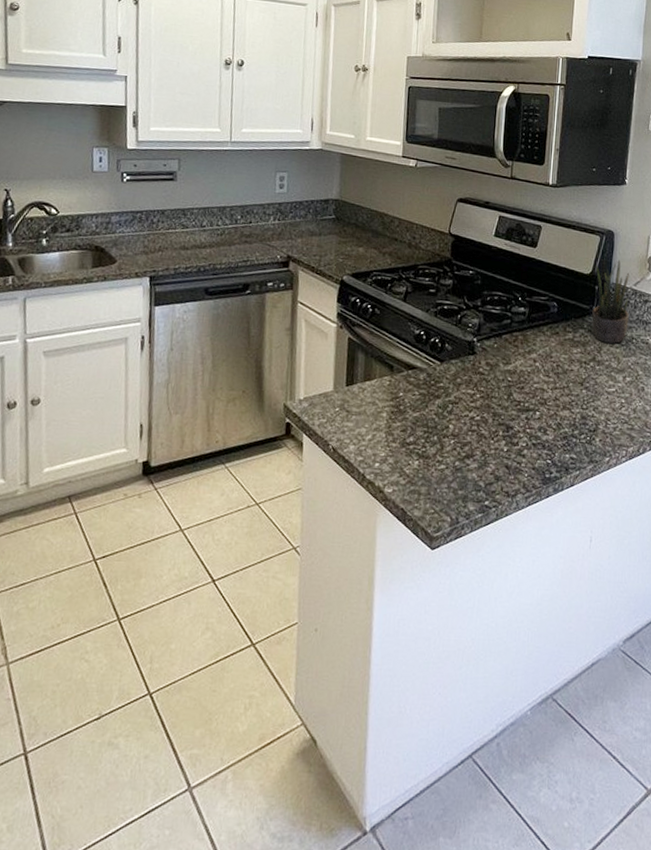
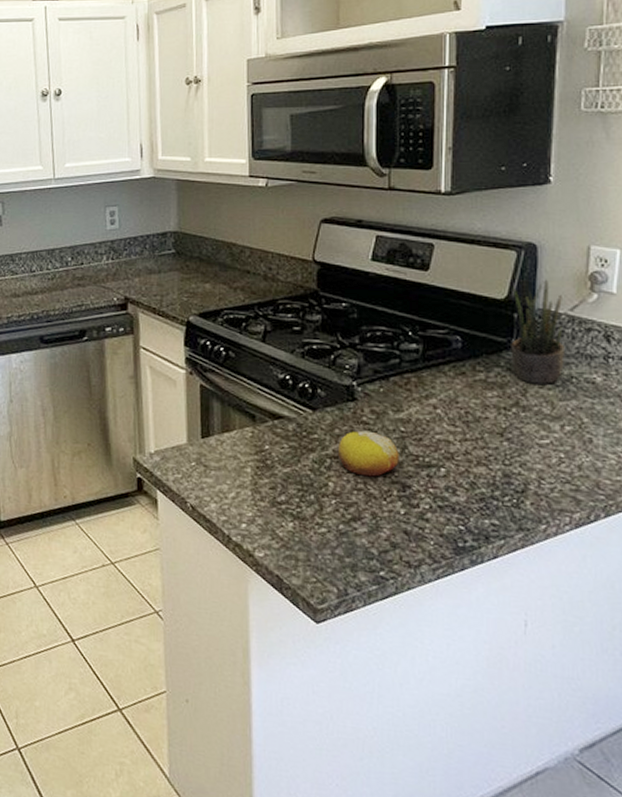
fruit: none [458,380,506,420] -> present [338,430,399,477]

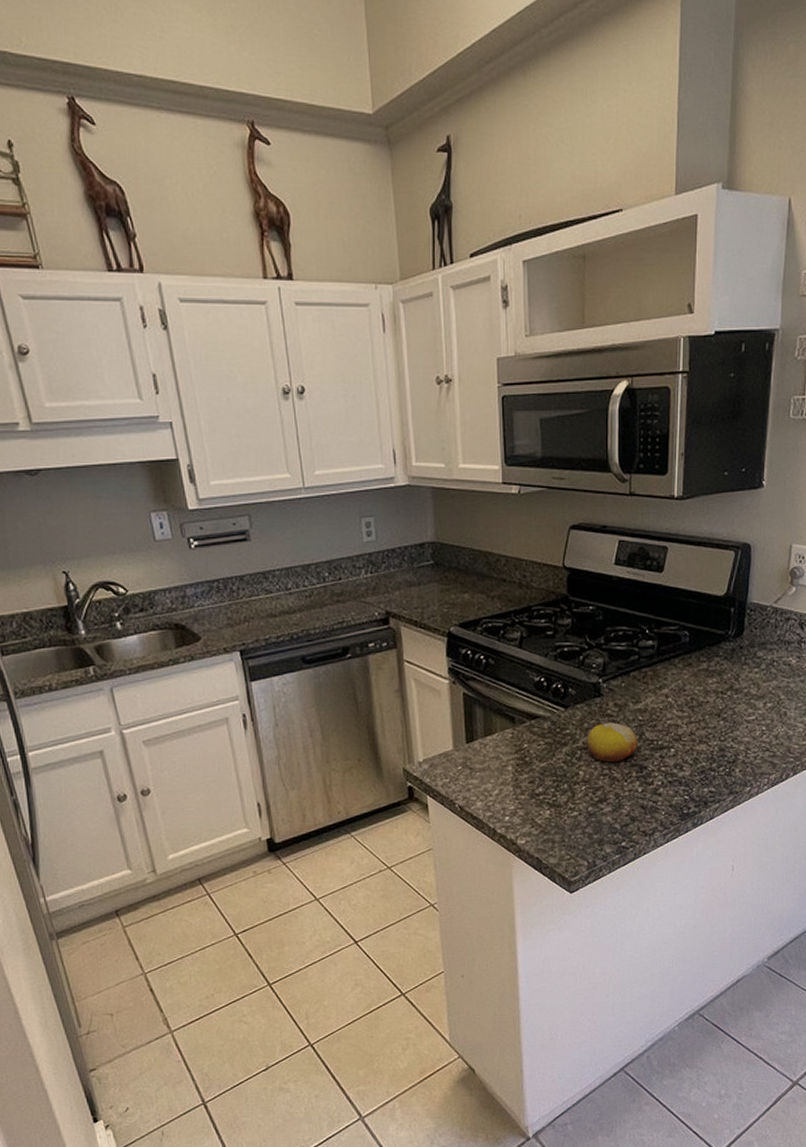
potted plant: present [511,279,564,384] -> none [728,576,769,669]

